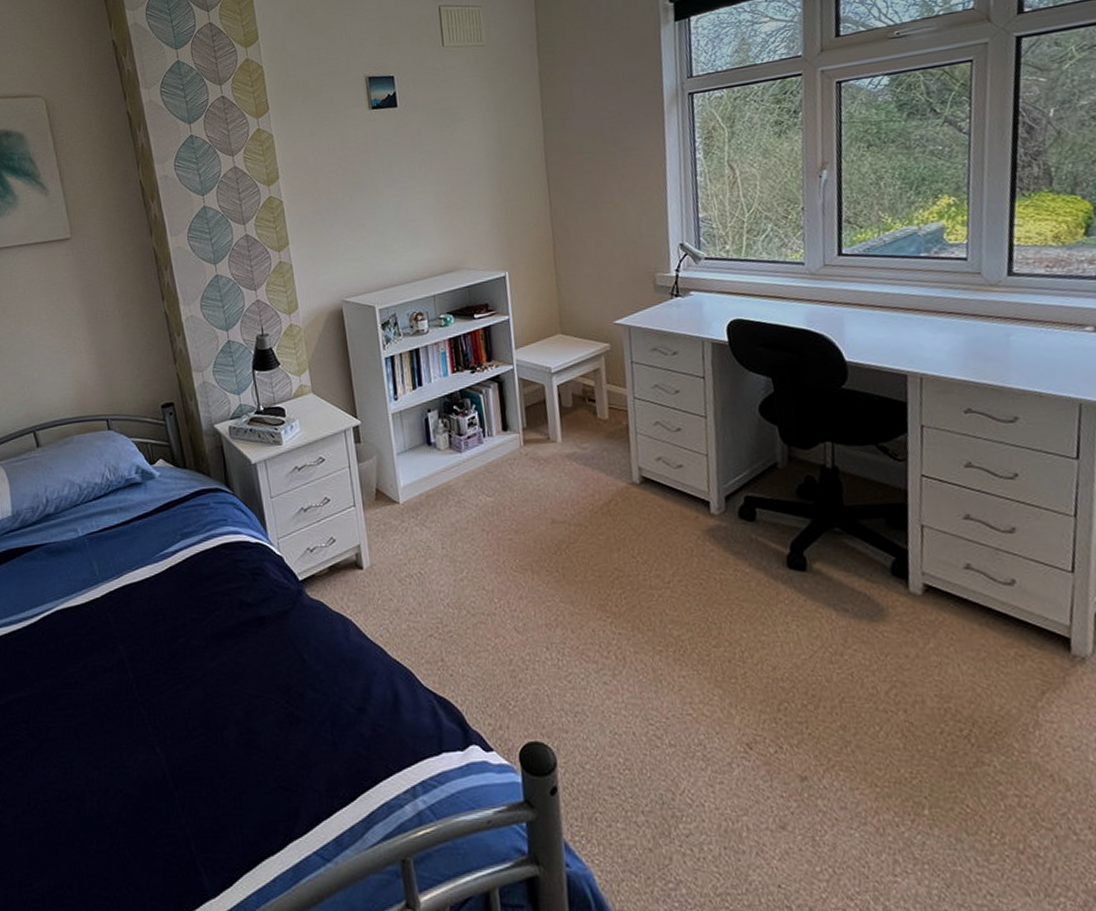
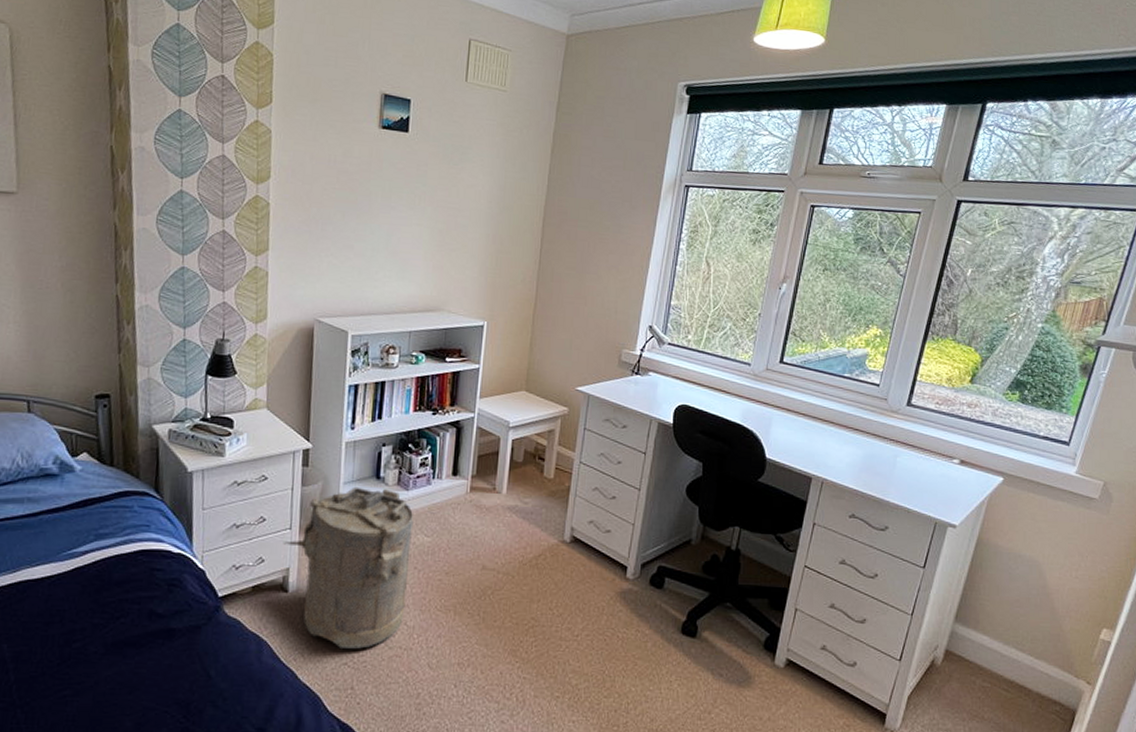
laundry hamper: none [349,454,481,620] -> present [283,486,414,649]

